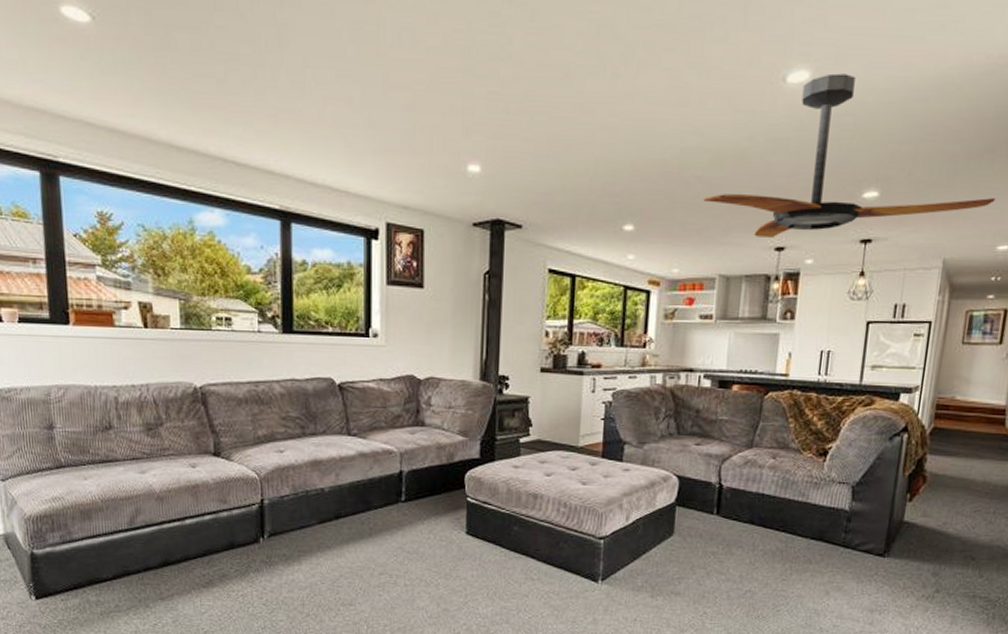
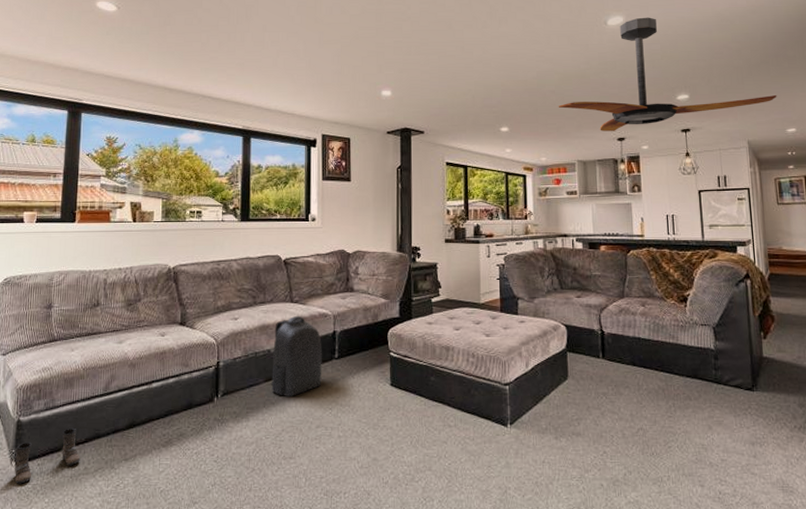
boots: none [33,563,110,619] -> present [14,427,80,484]
backpack: none [325,450,386,542] -> present [270,315,322,398]

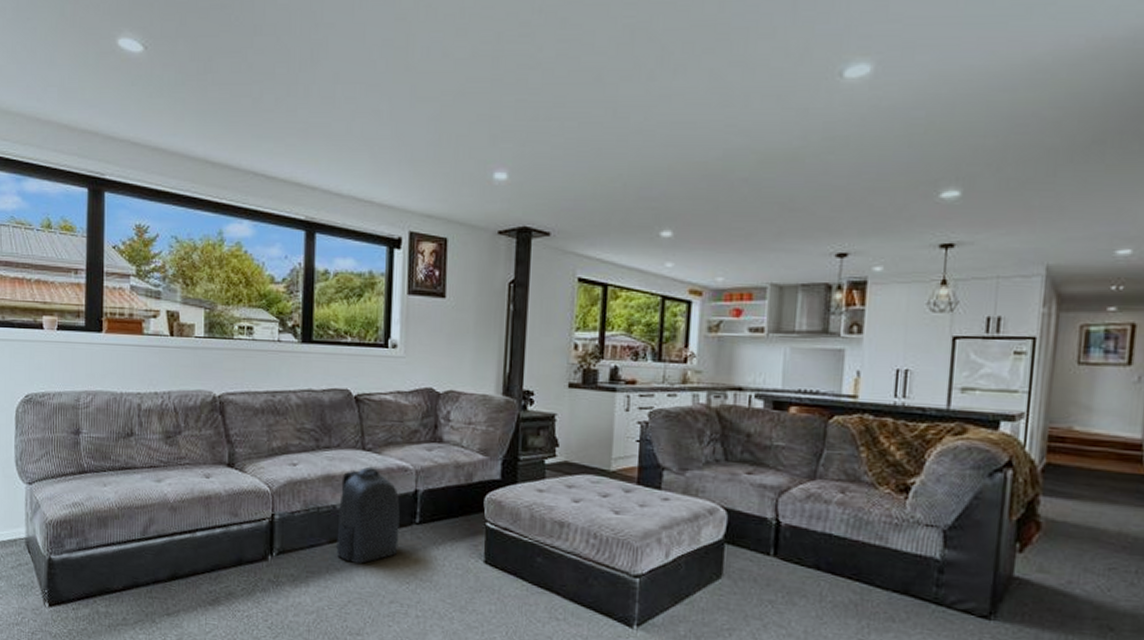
boots: present [14,427,80,484] -> none [47,572,118,628]
ceiling fan: present [558,17,777,131] -> none [750,65,1110,243]

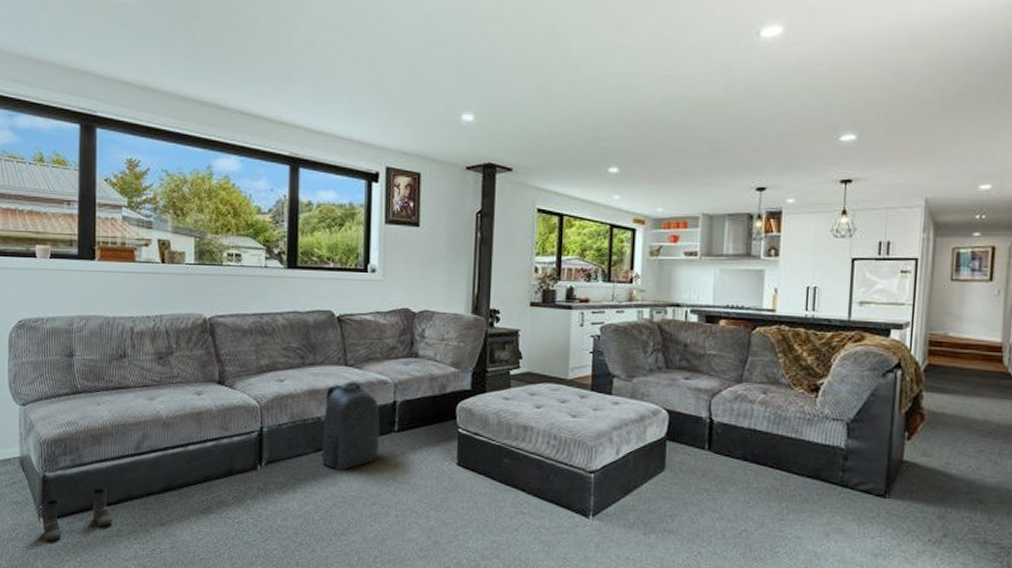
boots: none [47,572,118,628] -> present [42,487,112,541]

